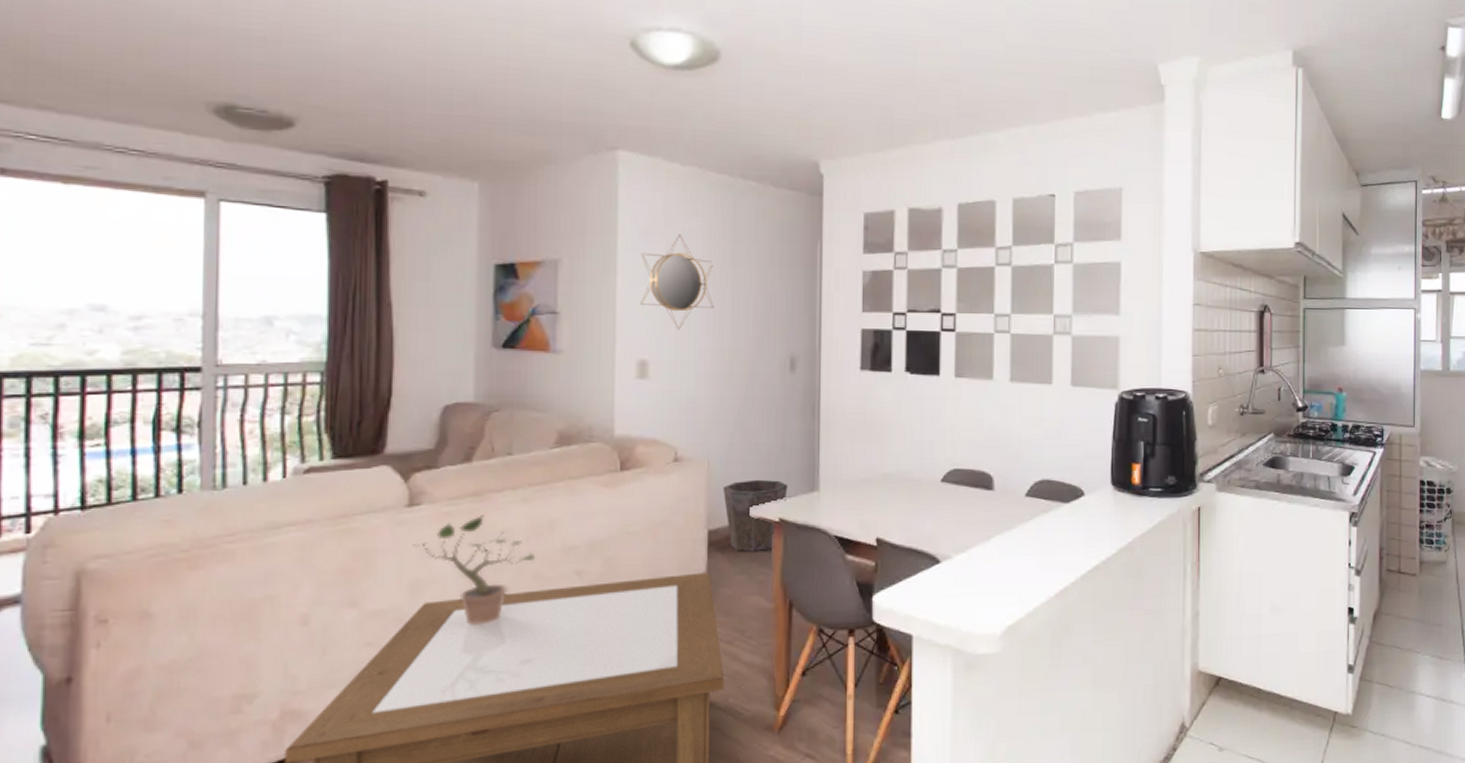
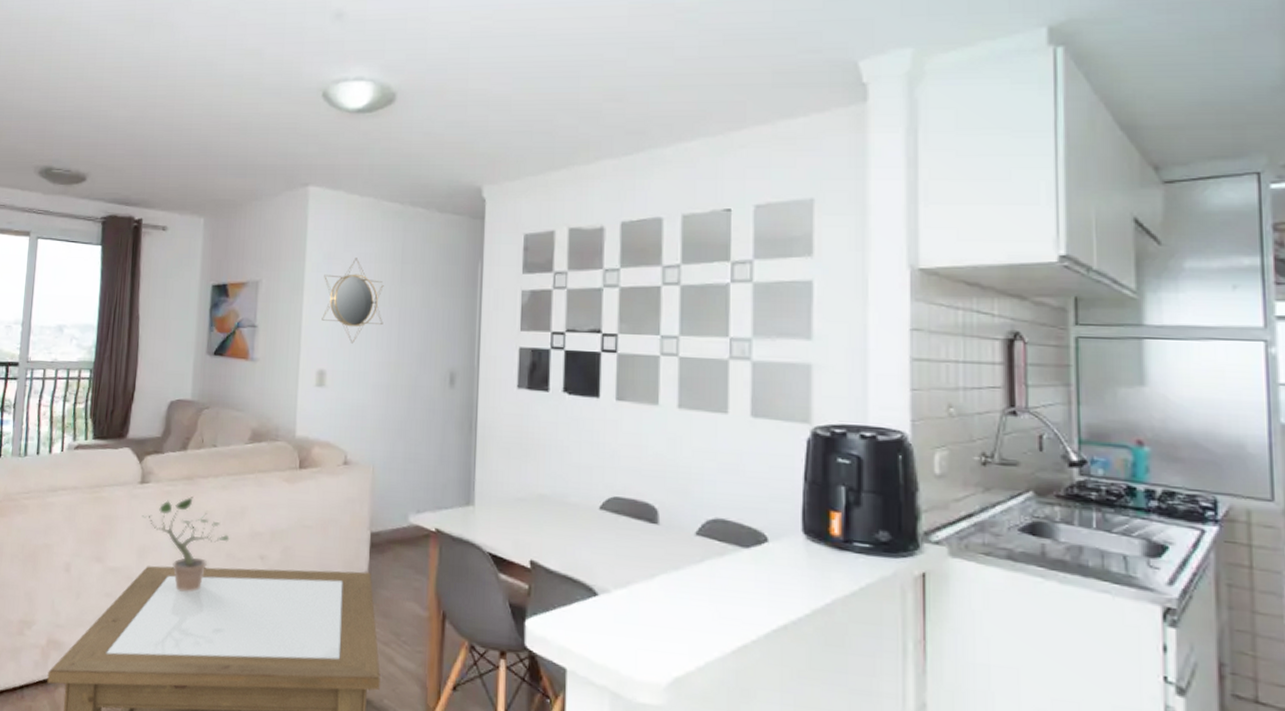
waste bin: present [722,479,788,552] -> none [385,488,444,559]

